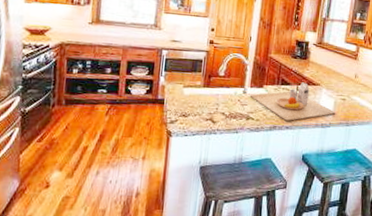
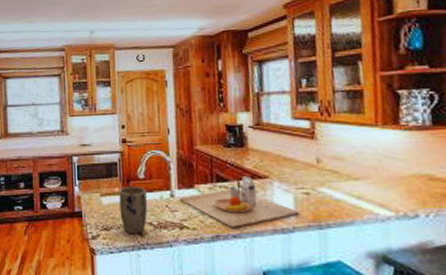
plant pot: none [198,81,224,122] -> present [119,185,148,234]

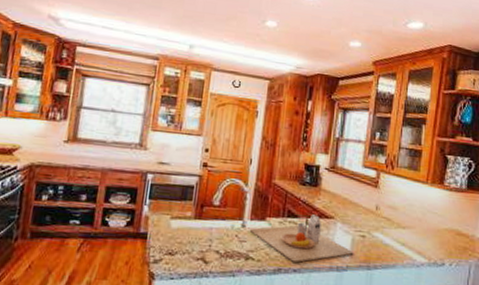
plant pot: present [119,185,148,234] -> none [187,211,219,262]

